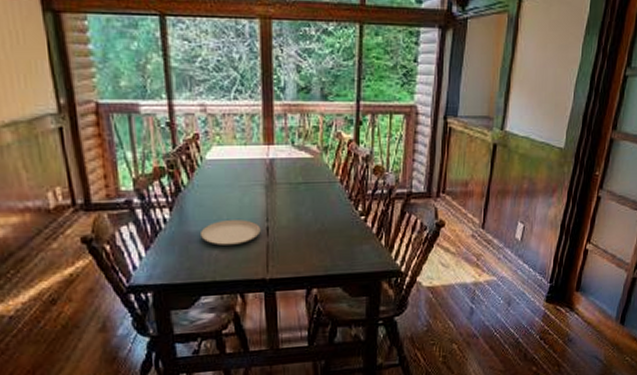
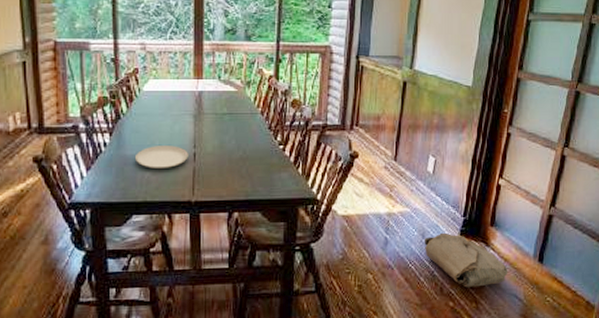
bag: none [509,300,591,352] -> present [424,233,508,288]

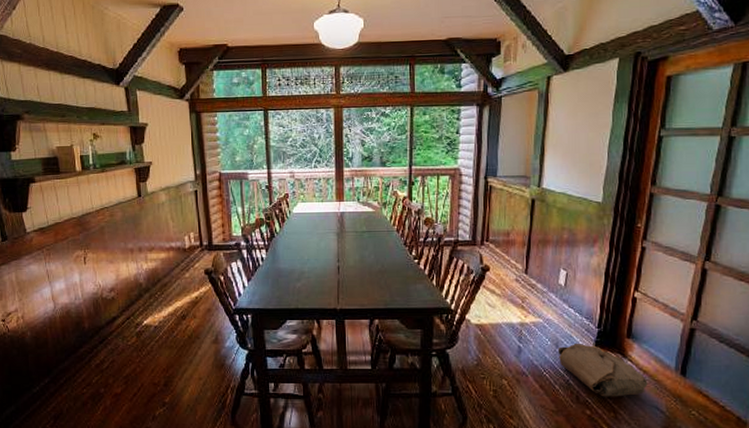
plate: present [136,146,188,170] -> none [288,260,333,281]

